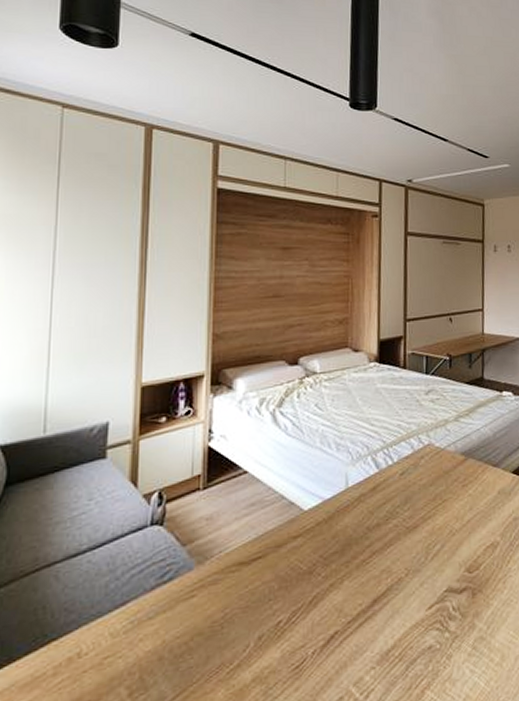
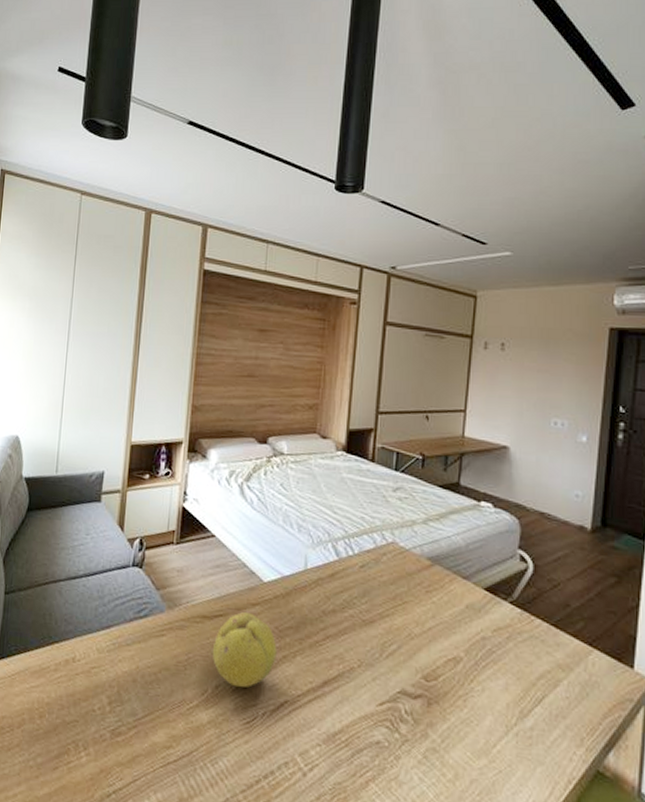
fruit: none [253,547,323,632] -> present [213,612,277,688]

